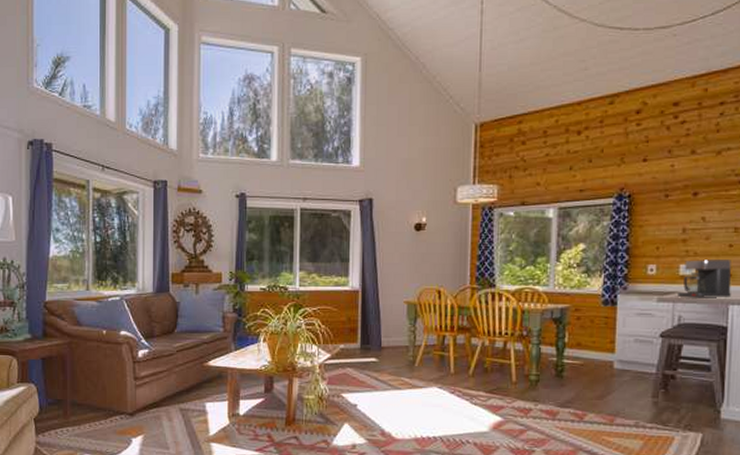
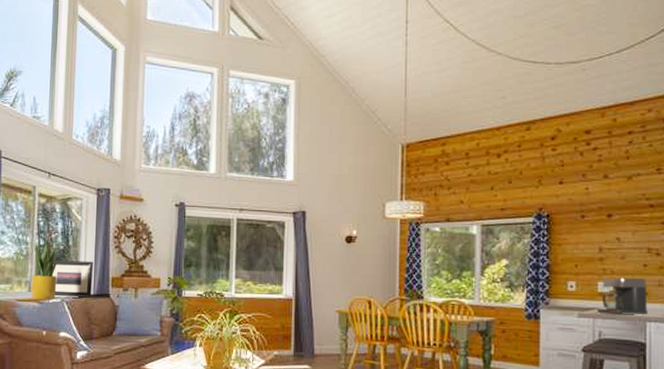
planter: none [89,240,117,298] -> present [31,244,59,300]
picture frame: none [109,257,152,295] -> present [51,260,93,298]

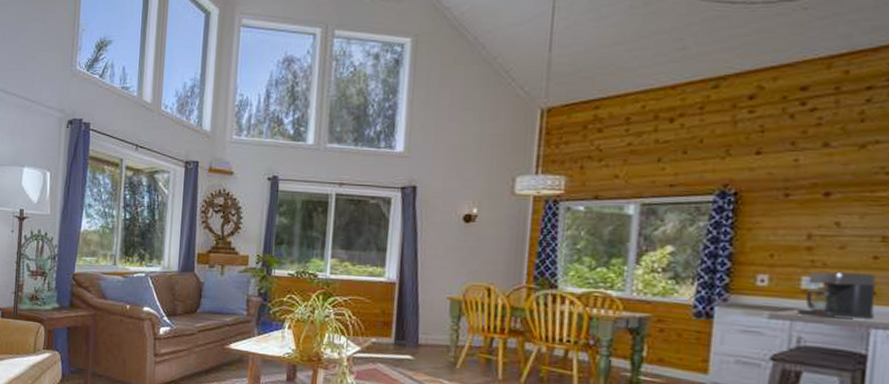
planter: present [31,244,59,300] -> none [116,217,145,275]
picture frame: present [51,260,93,298] -> none [136,234,179,274]

